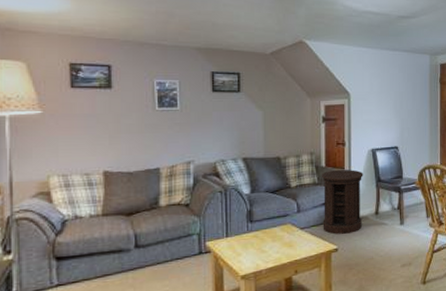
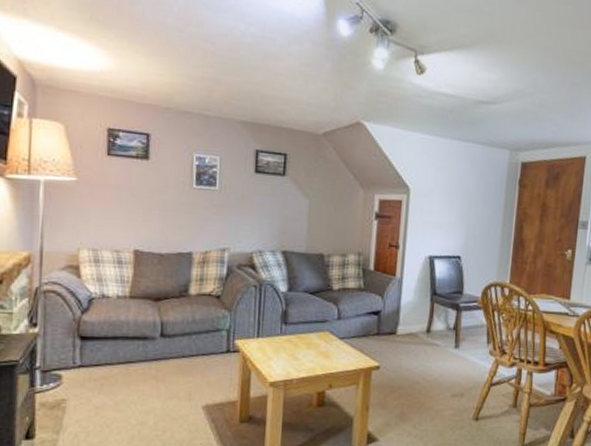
side table: present [321,170,363,235] -> none [364,276,417,352]

